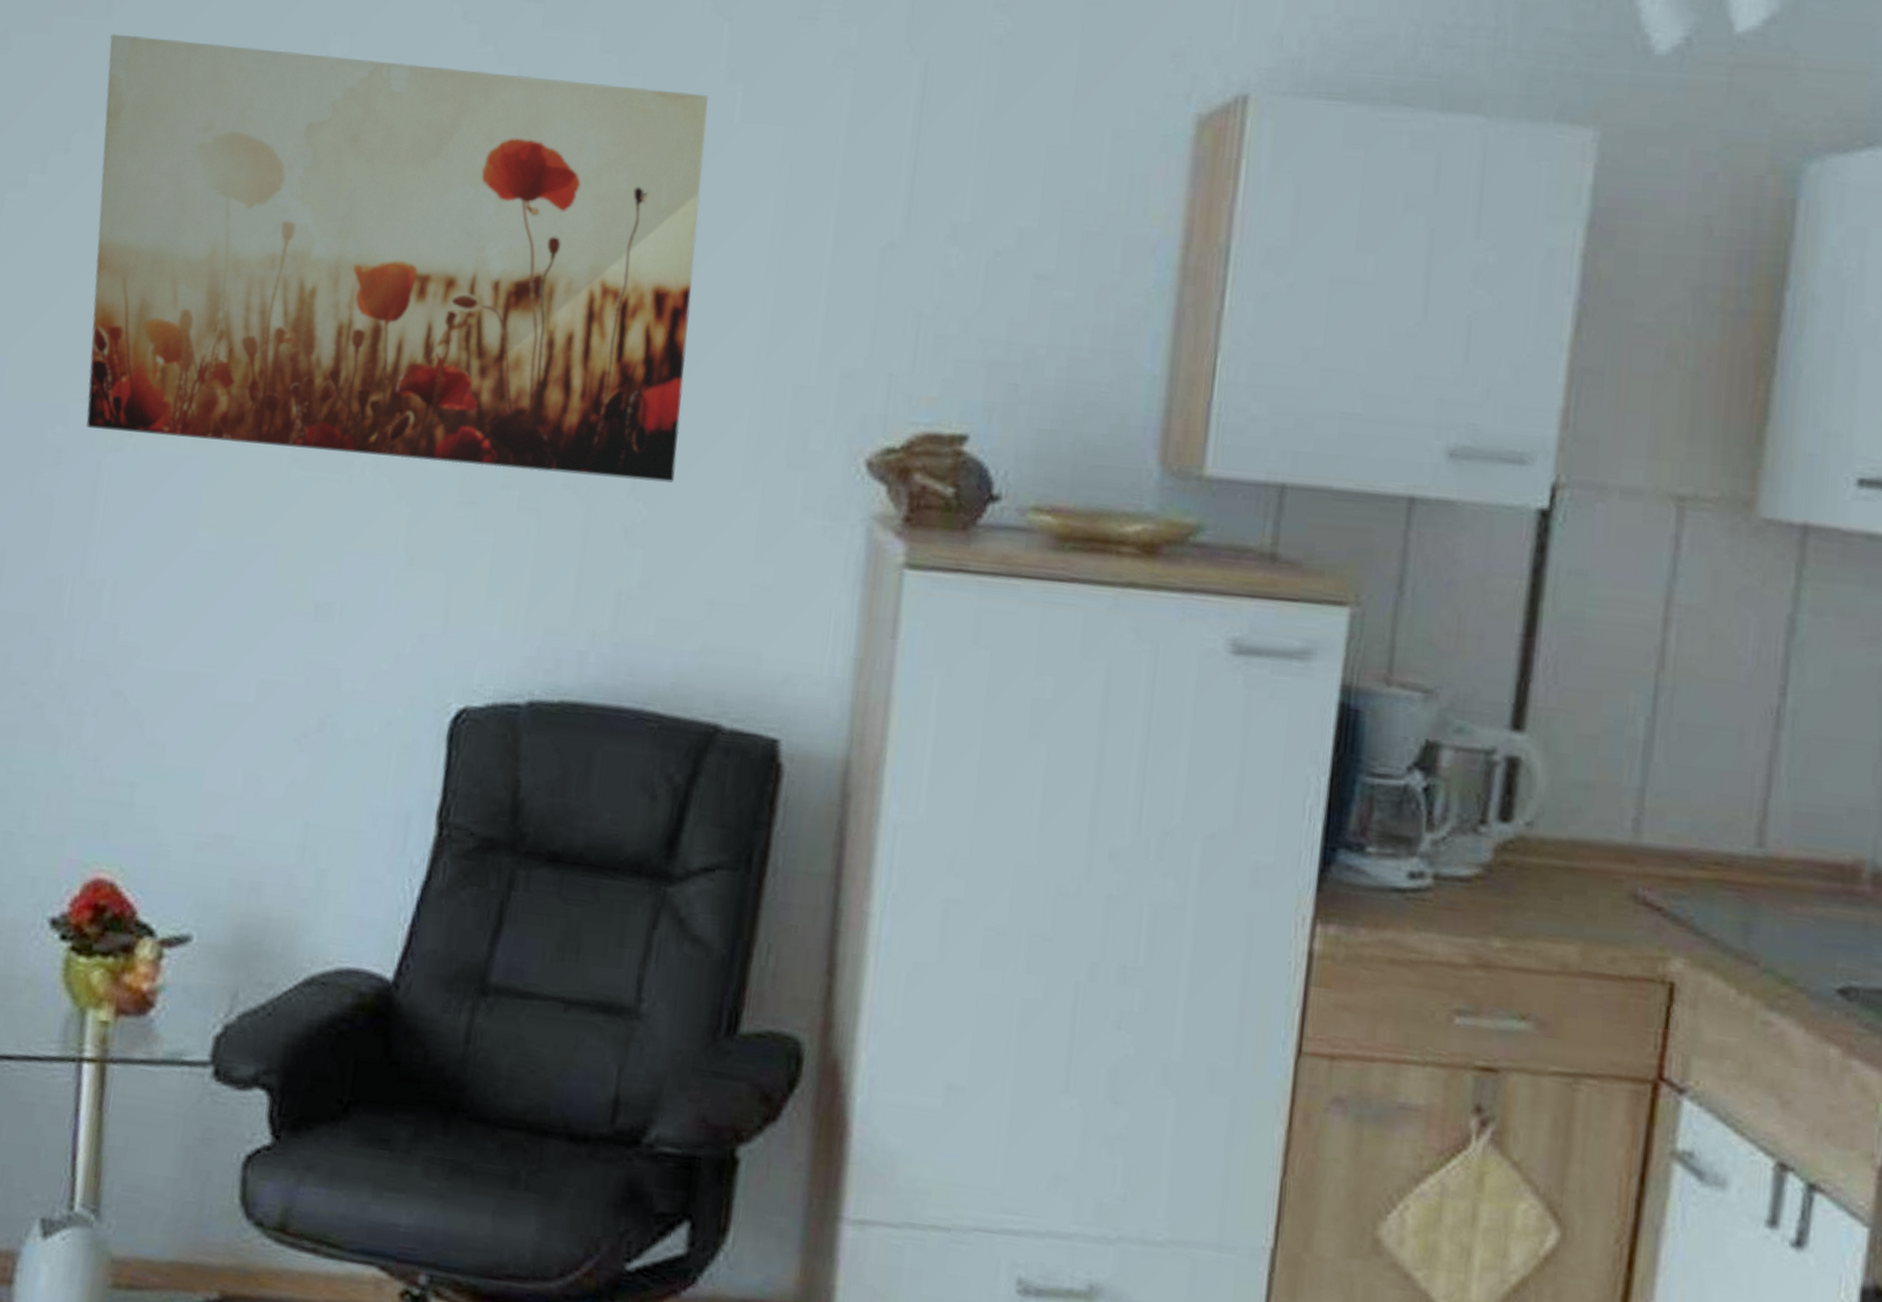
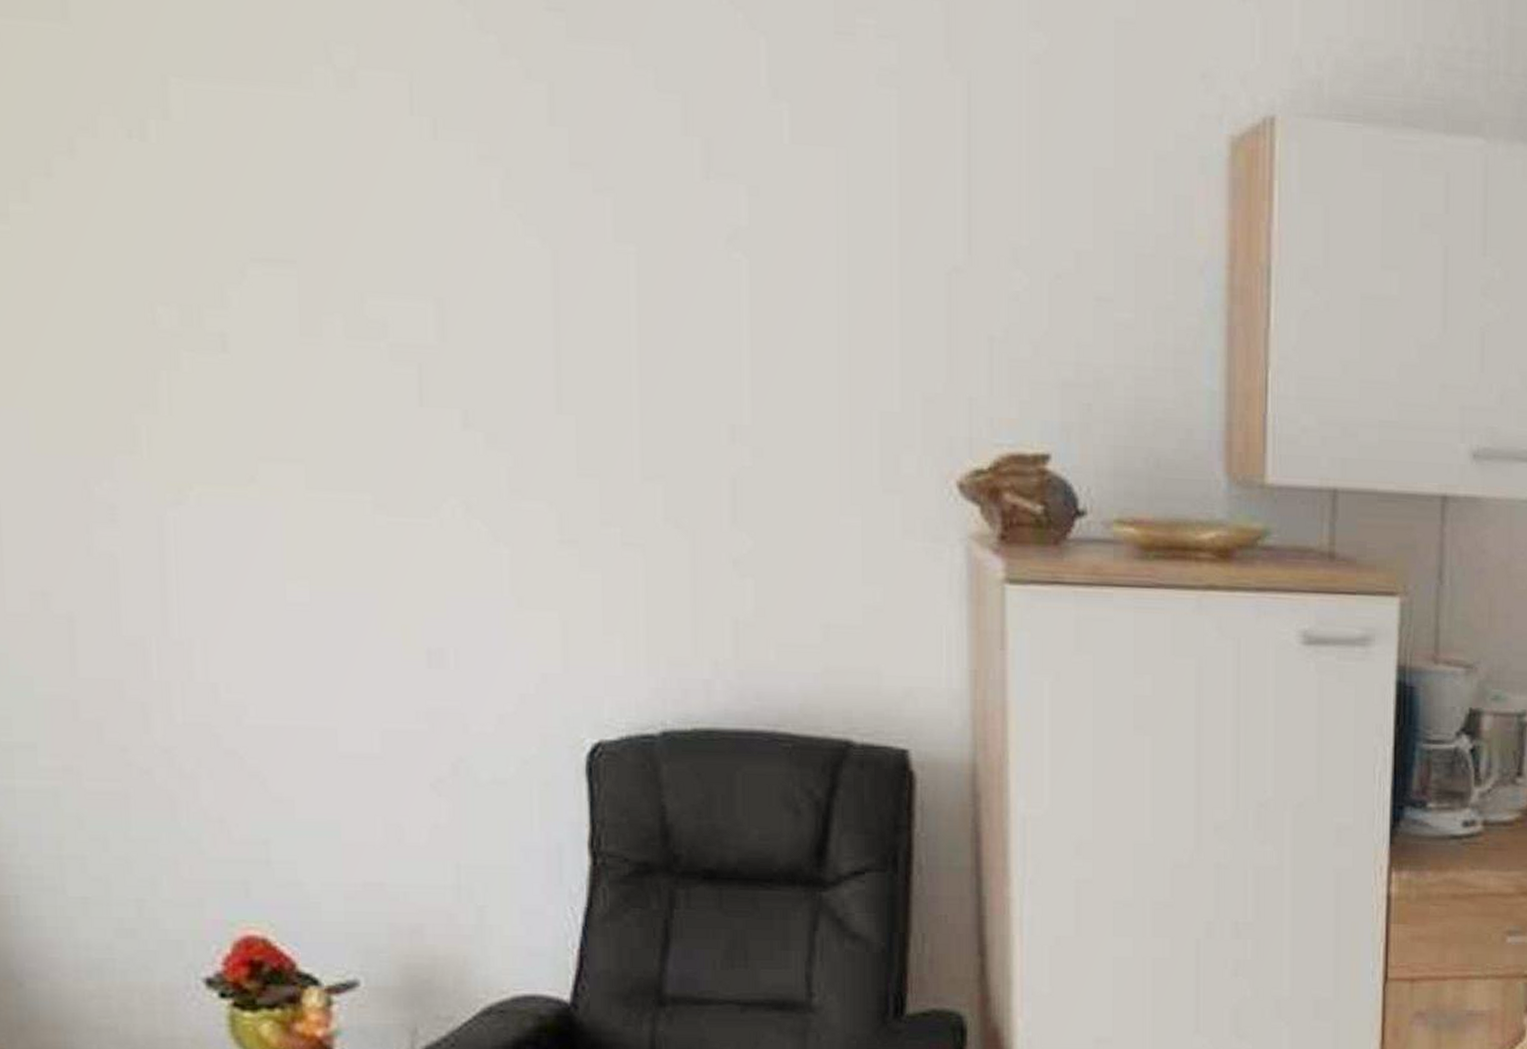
wall art: present [85,33,710,483] -> none [73,40,774,512]

